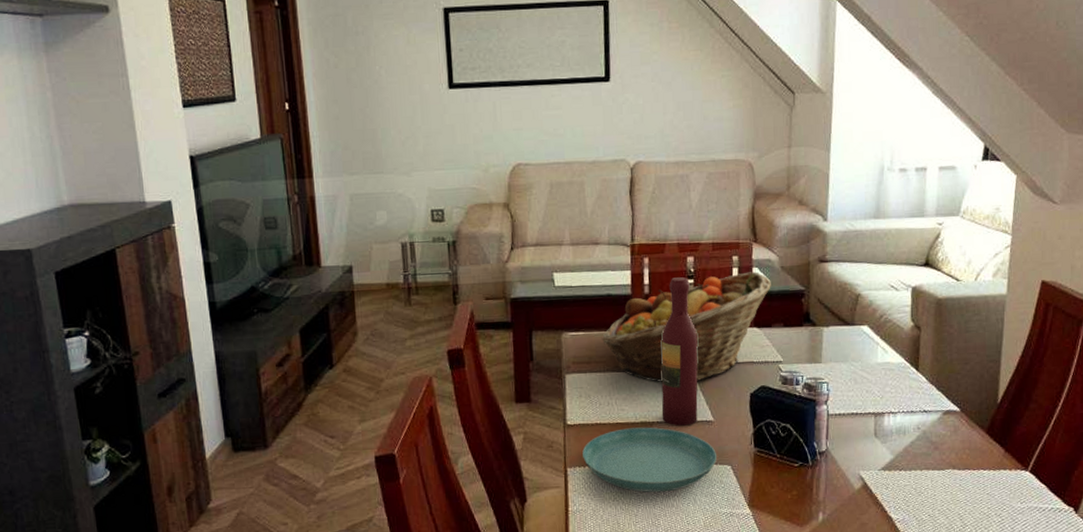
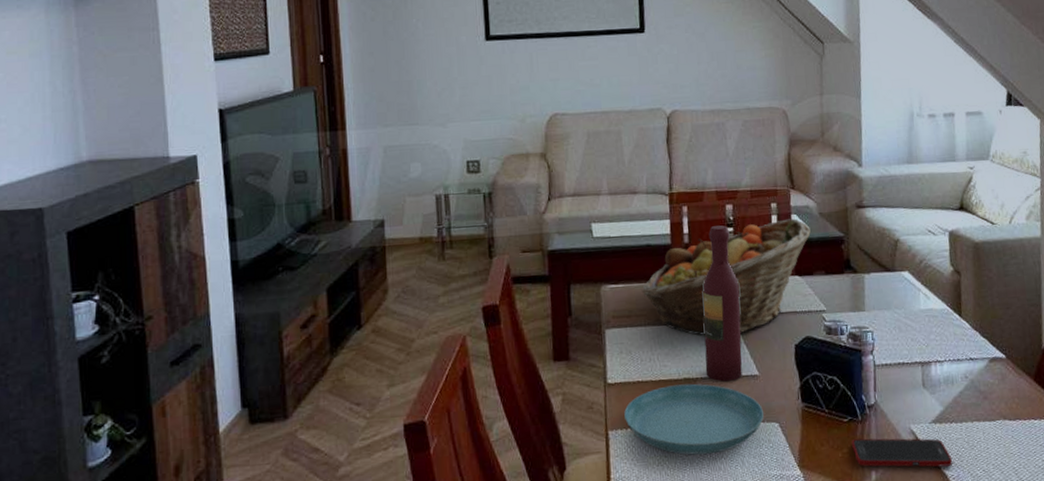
cell phone: none [801,482,899,511] -> present [852,438,953,468]

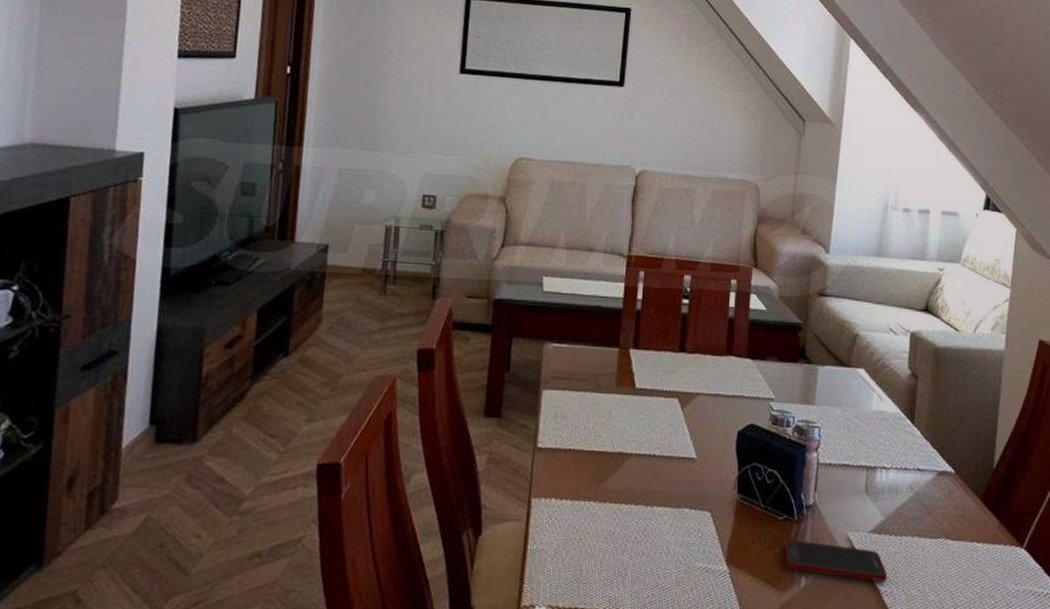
saucer: present [624,383,764,456] -> none [550,458,697,537]
fruit basket: present [641,218,811,336] -> none [585,298,768,412]
wine bottle: present [703,225,742,382] -> none [641,295,688,461]

